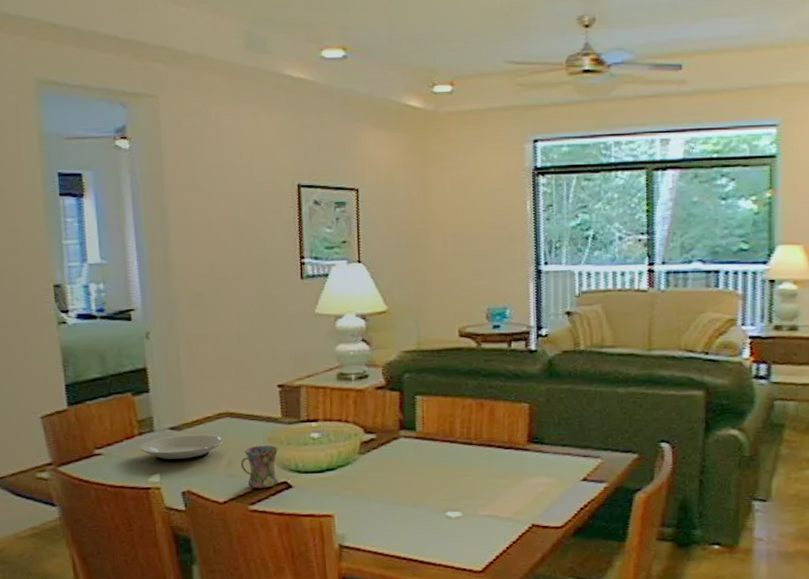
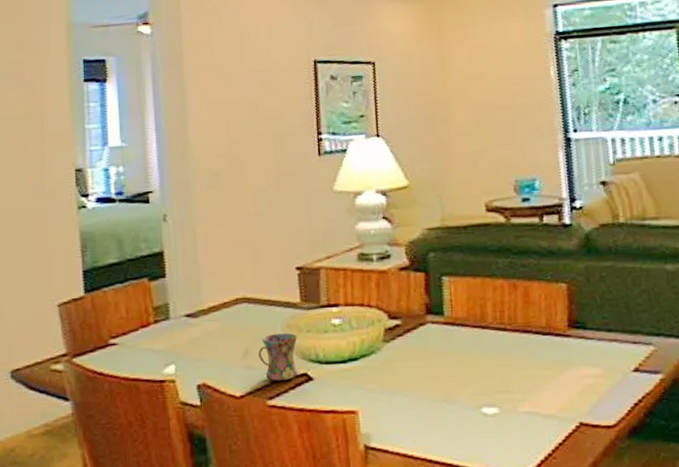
plate: present [139,434,224,462] -> none [154,321,241,353]

